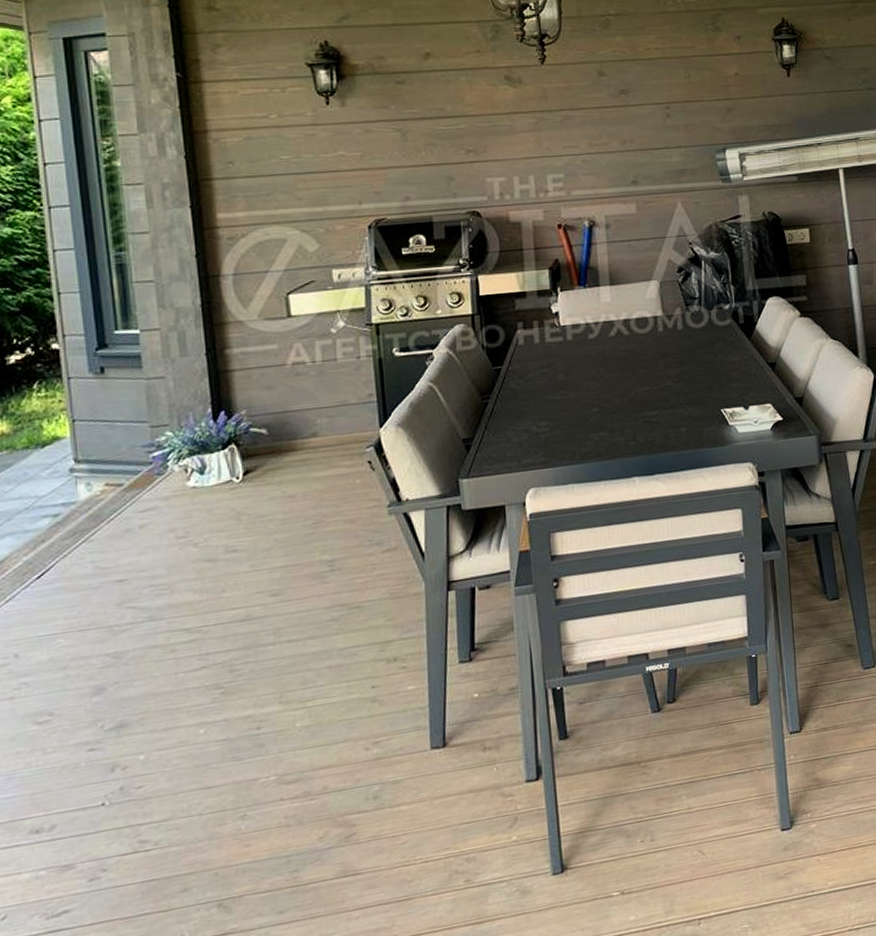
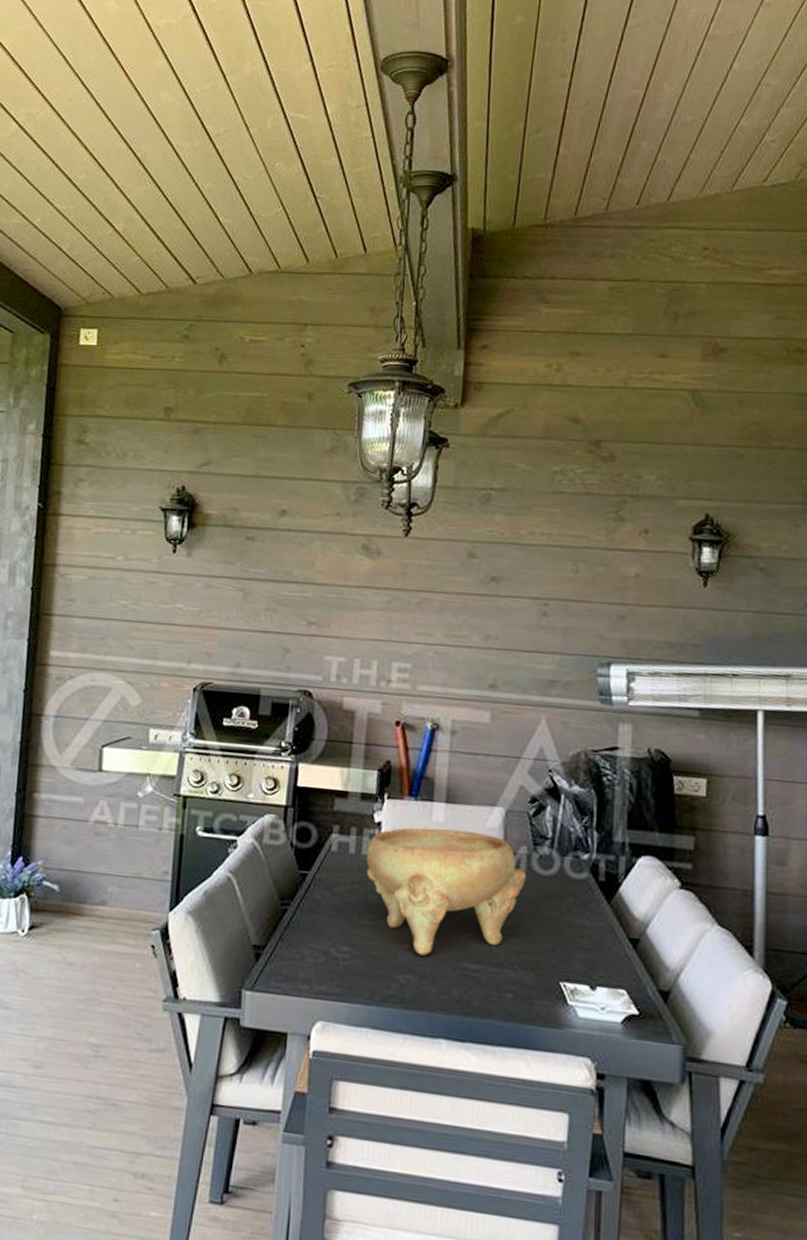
decorative bowl: none [549,304,684,414] -> present [365,828,527,956]

